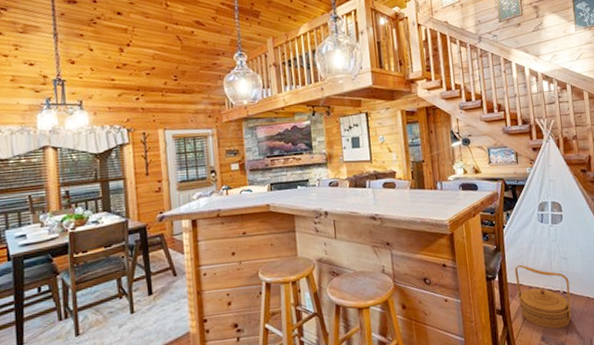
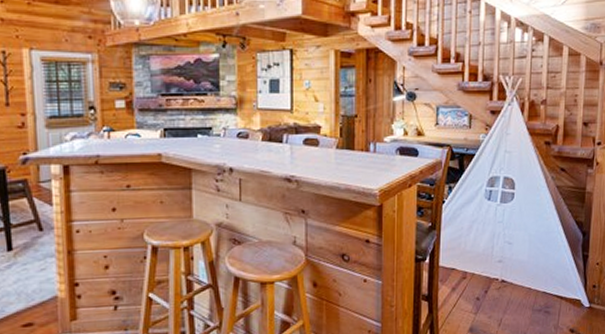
basket: present [515,264,572,329] -> none [449,246,510,320]

